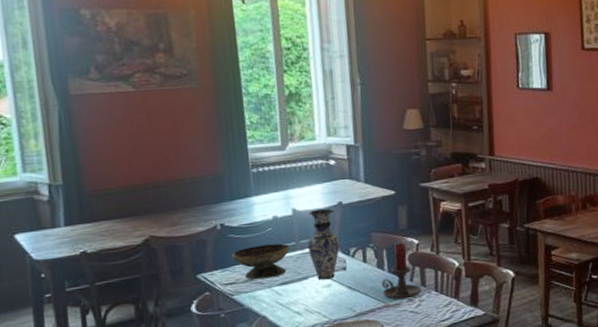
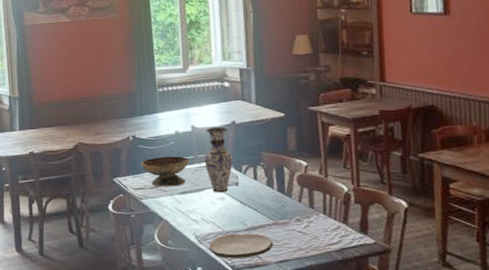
candle holder: present [381,242,422,300] -> none [271,163,310,219]

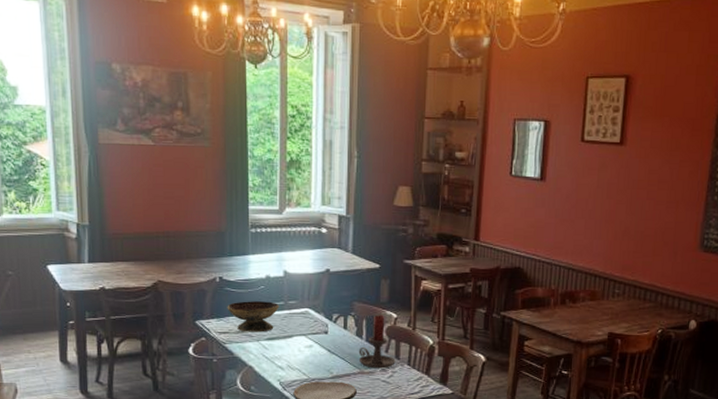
vase: present [204,126,233,193] -> none [294,273,325,341]
candle holder: none [271,163,310,219] -> present [358,315,396,369]

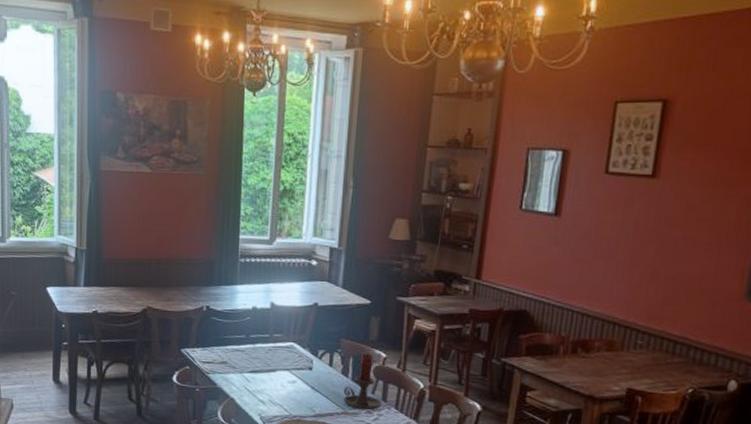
decorative bowl: present [227,301,279,332] -> none [212,331,264,365]

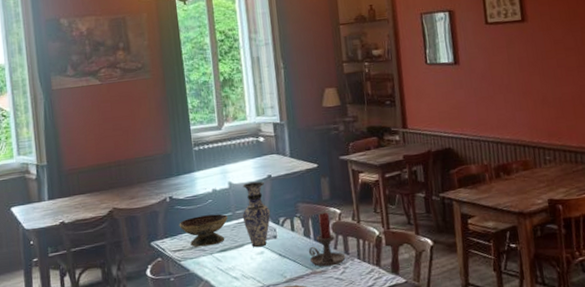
decorative bowl: none [212,331,264,365] -> present [179,214,228,247]
vase: none [279,306,311,376] -> present [242,181,271,248]

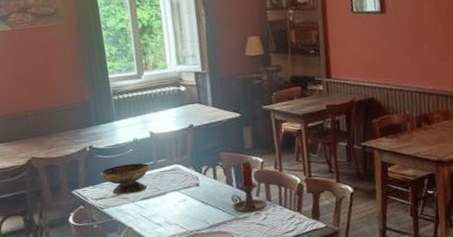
vase: present [242,181,271,248] -> none [164,131,193,196]

